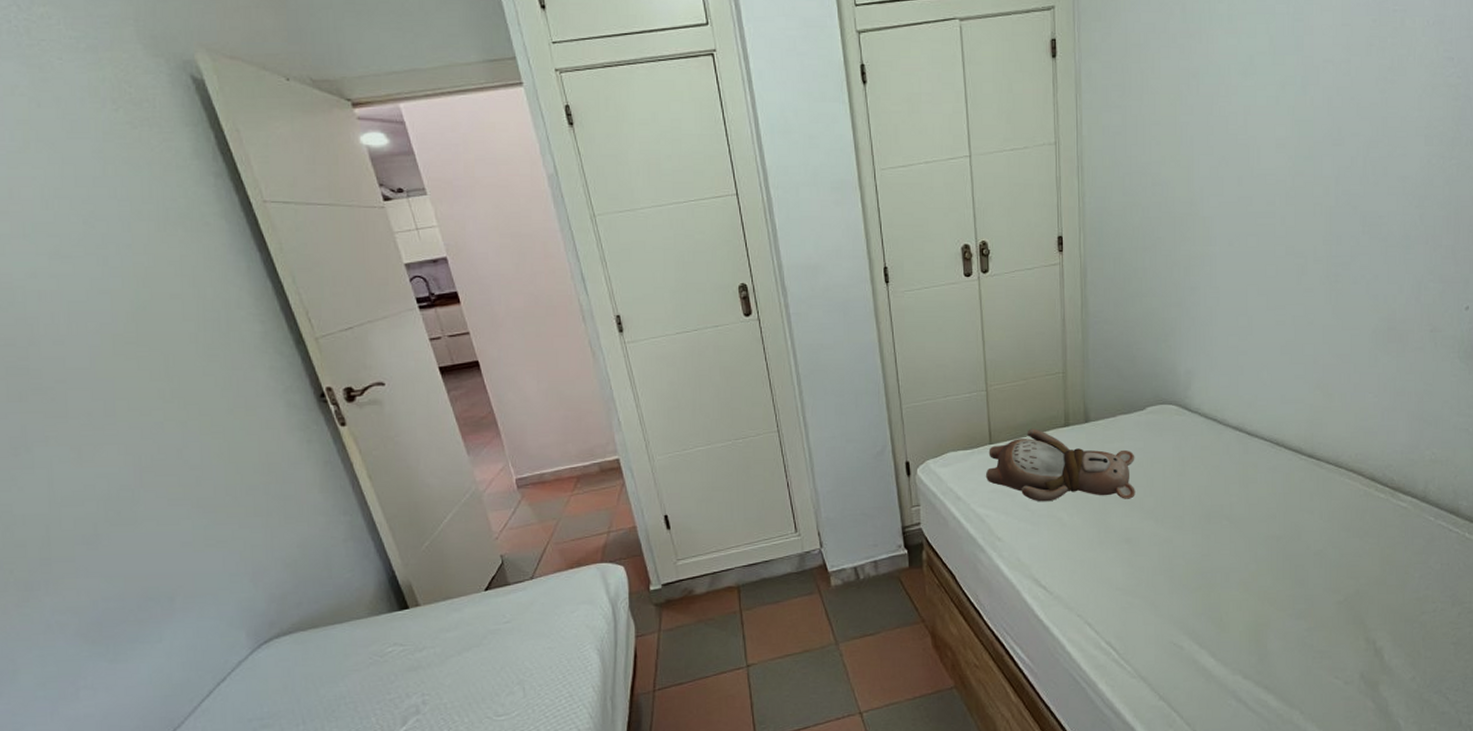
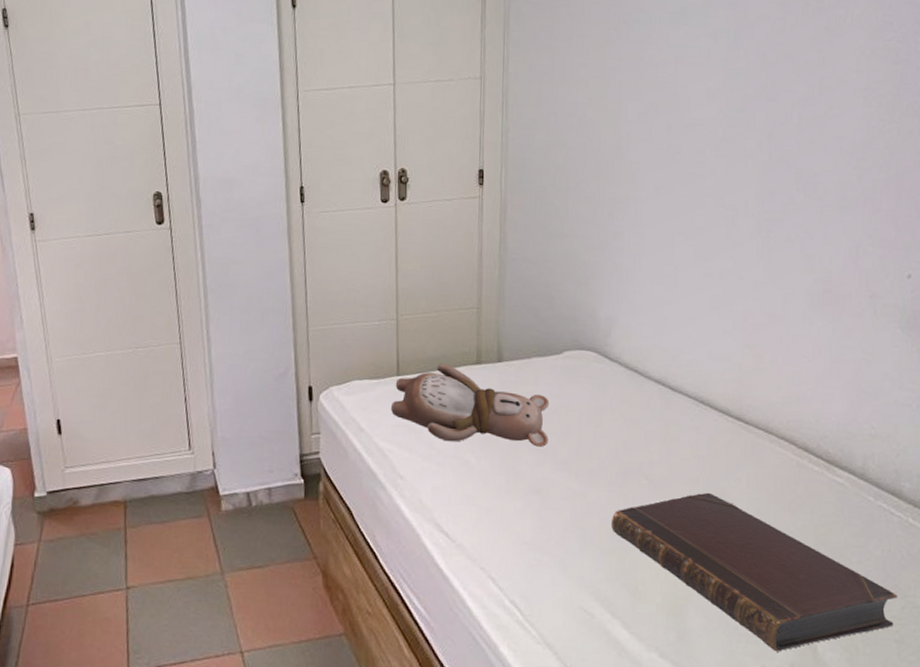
book: none [1197,526,1455,663] -> present [612,492,897,652]

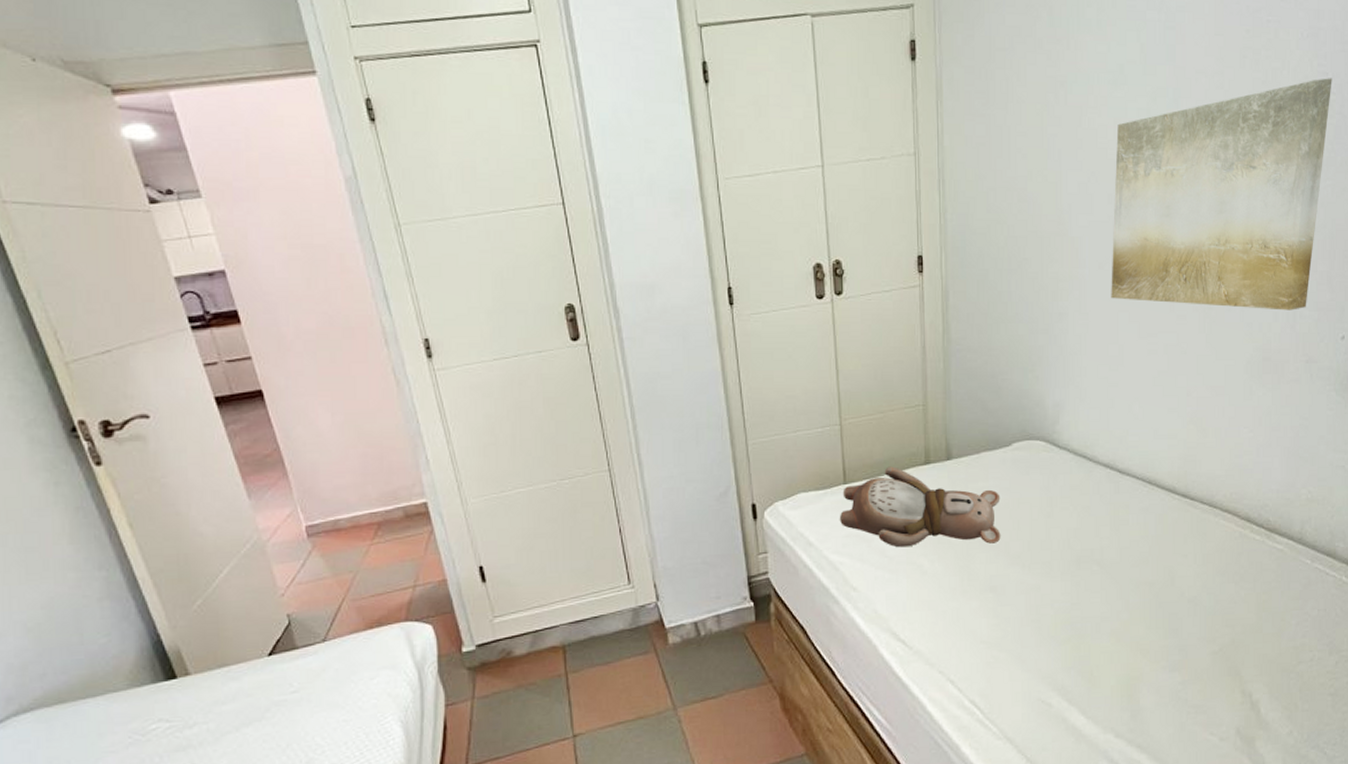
book: present [612,492,897,652] -> none [1066,572,1332,718]
wall art: none [667,27,898,246] -> present [1111,78,1332,311]

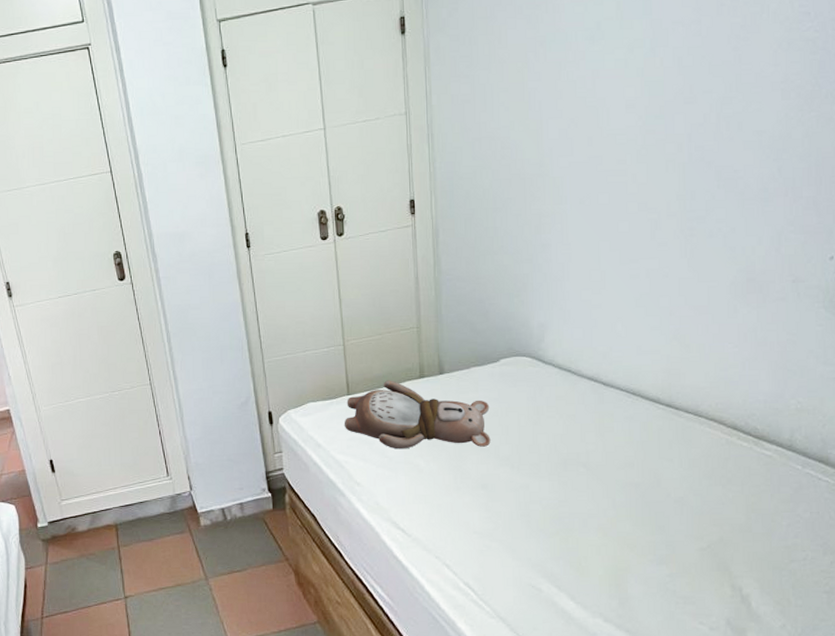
wall art: present [1111,78,1332,311] -> none [592,17,815,235]

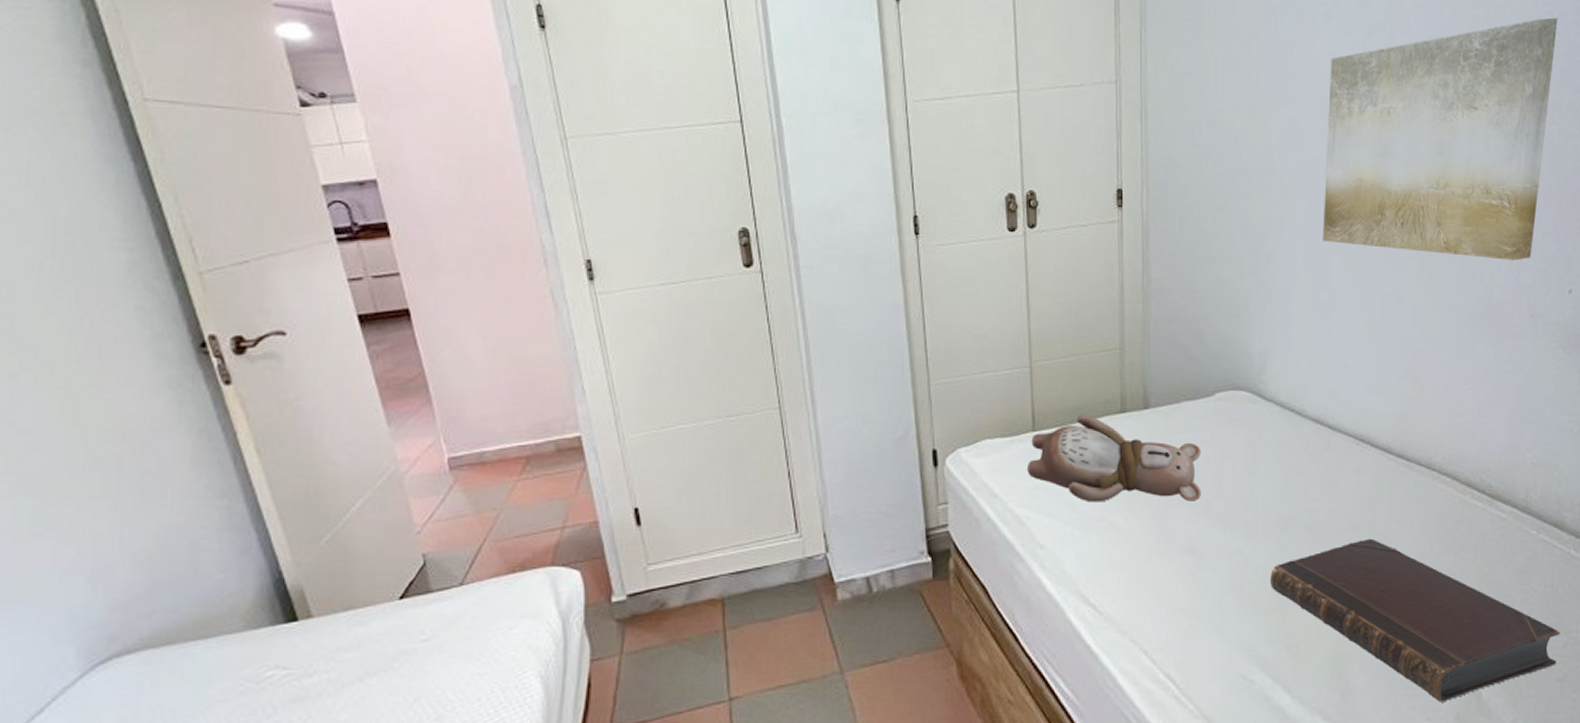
book: none [554,474,827,610] -> present [1271,538,1560,703]
wall art: none [592,17,815,235] -> present [1323,17,1558,261]

